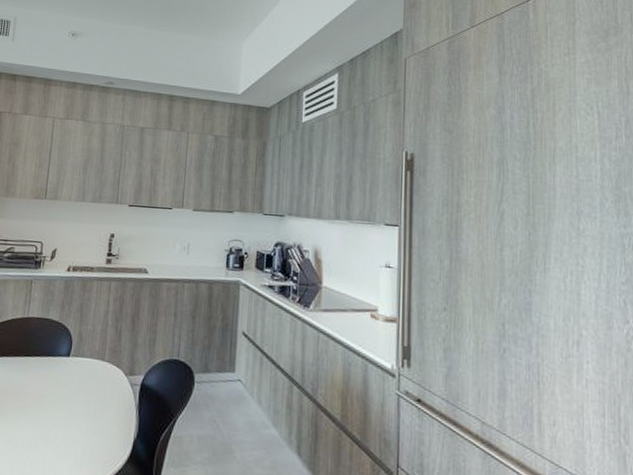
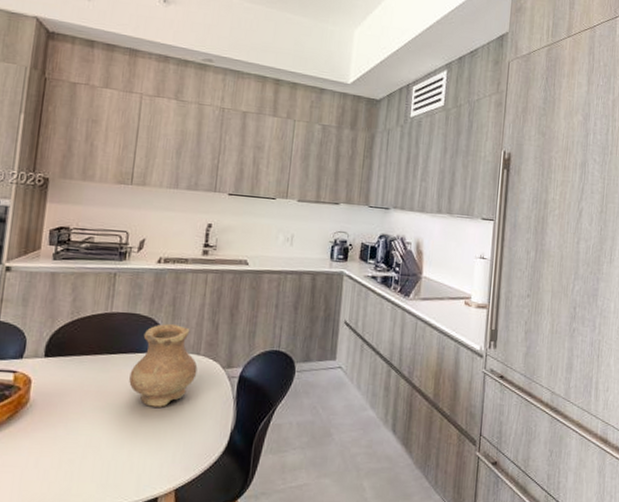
vase: none [42,329,103,411] -> present [129,323,198,407]

